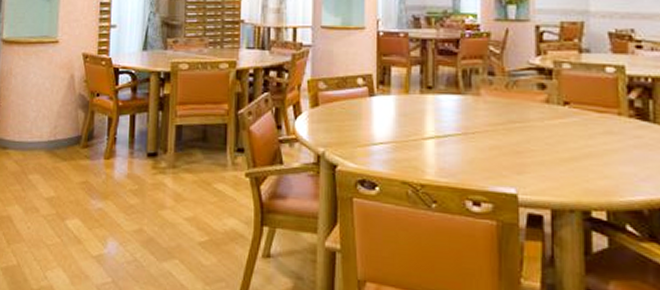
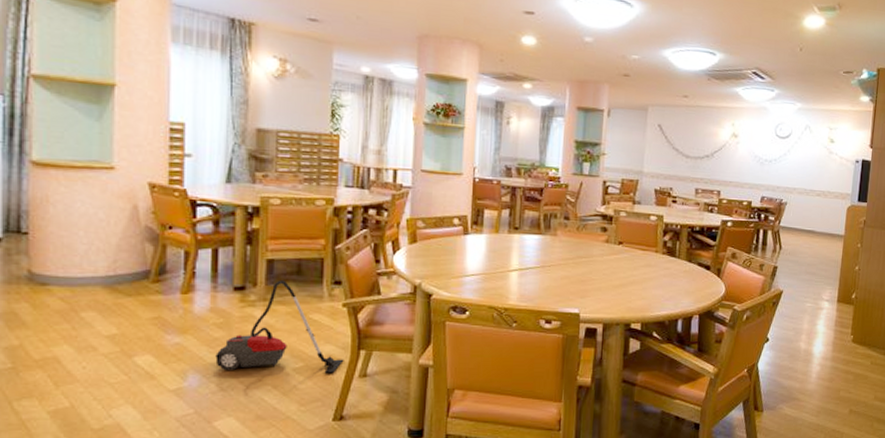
vacuum cleaner: none [131,147,247,251] -> present [215,280,344,374]

